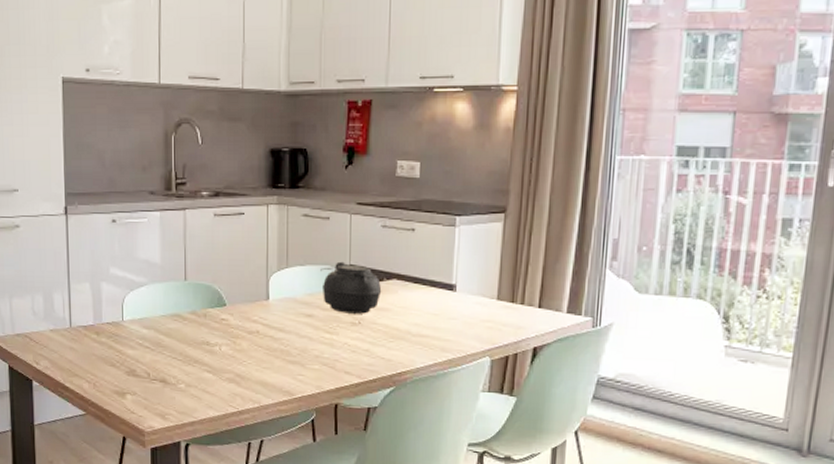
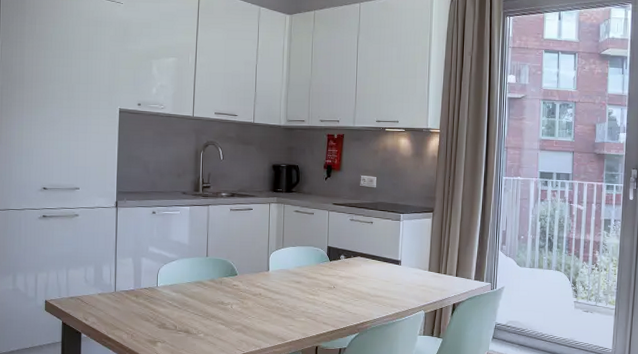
teapot: present [320,261,382,315] -> none [307,244,350,282]

